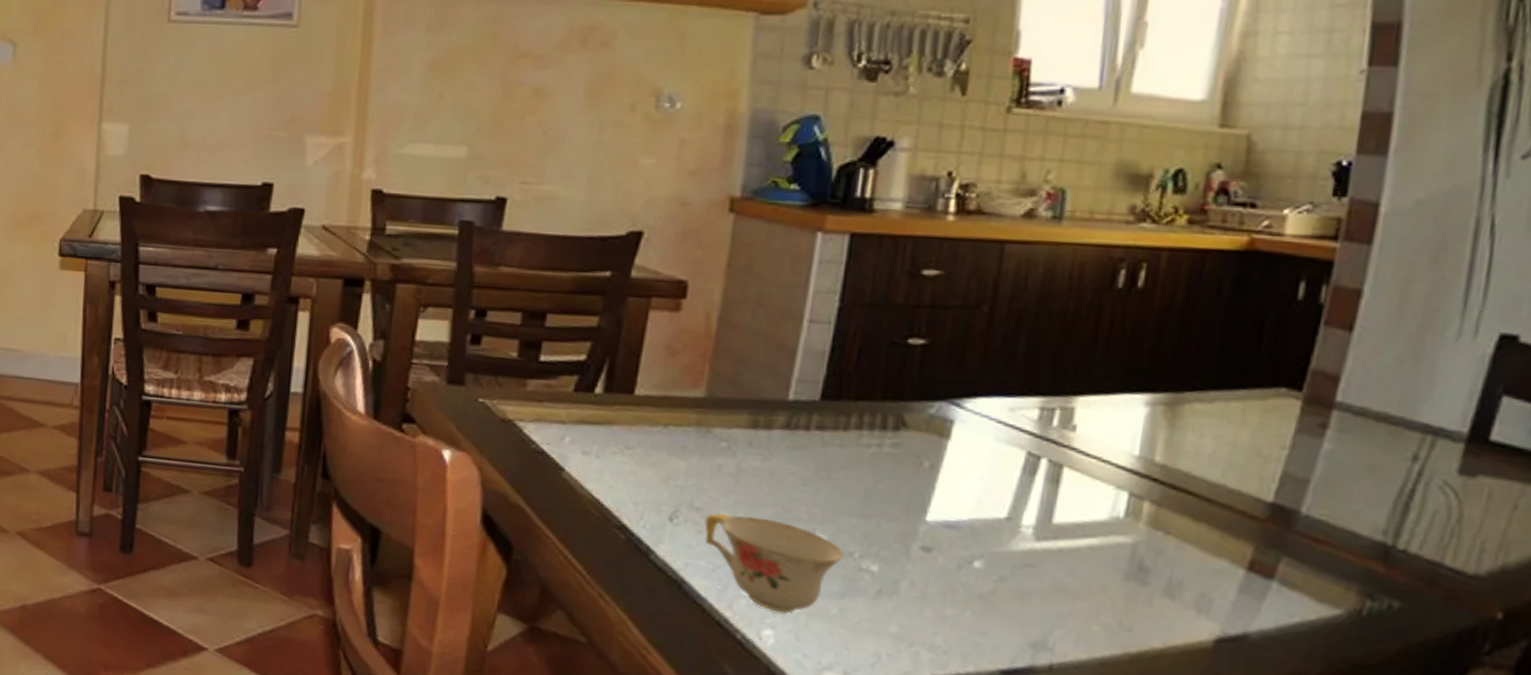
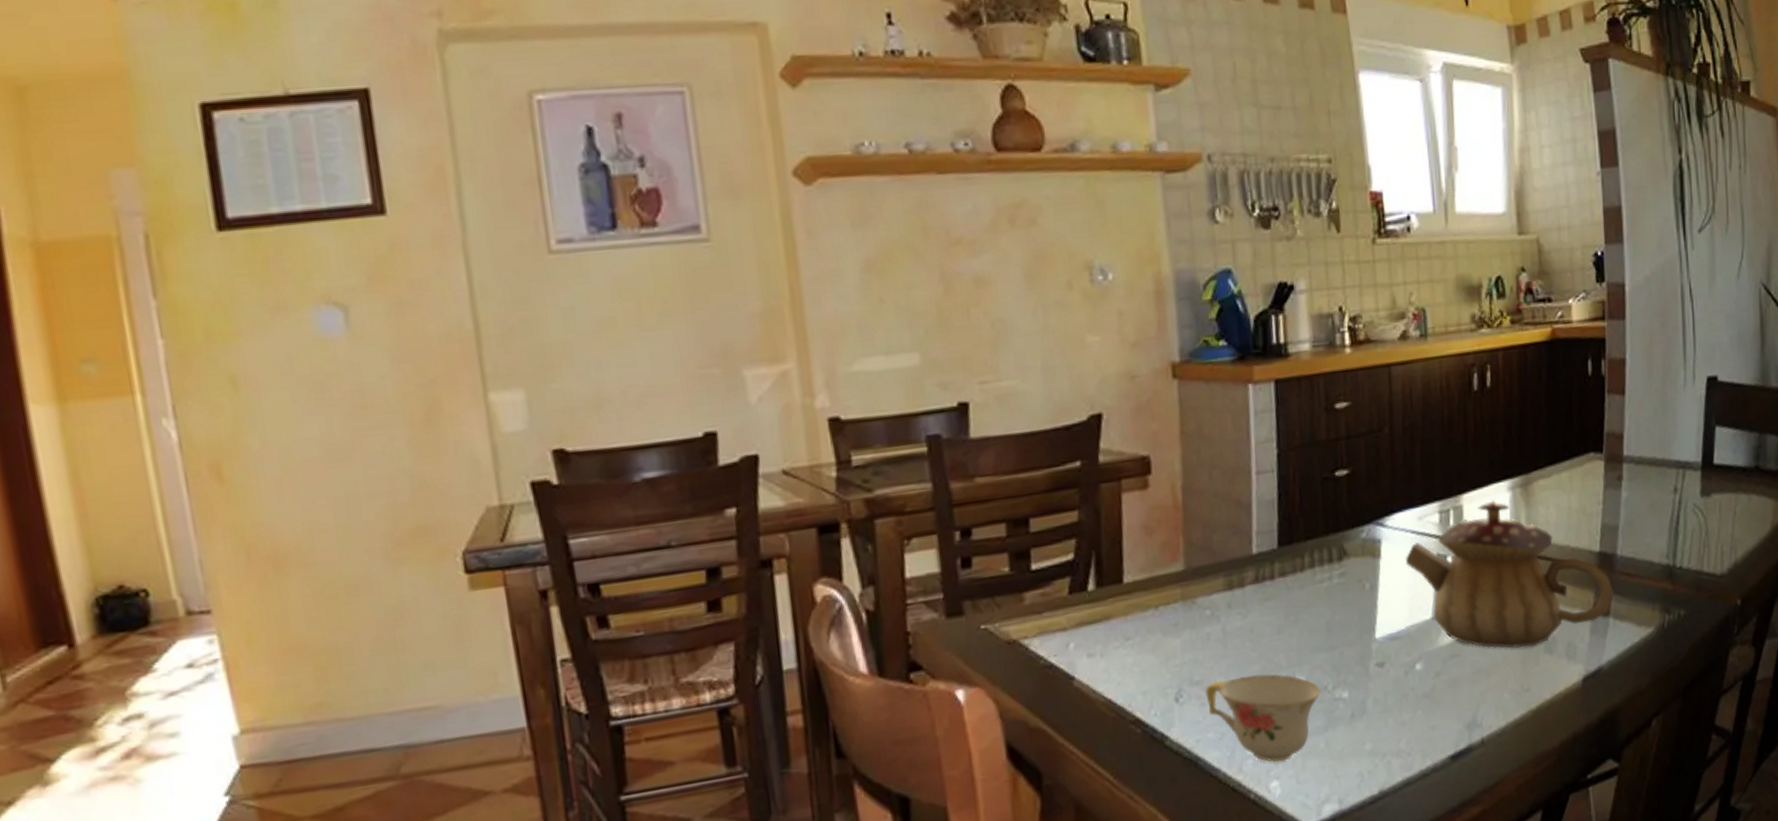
teapot: none [983,410,1287,585] -> present [1406,499,1615,649]

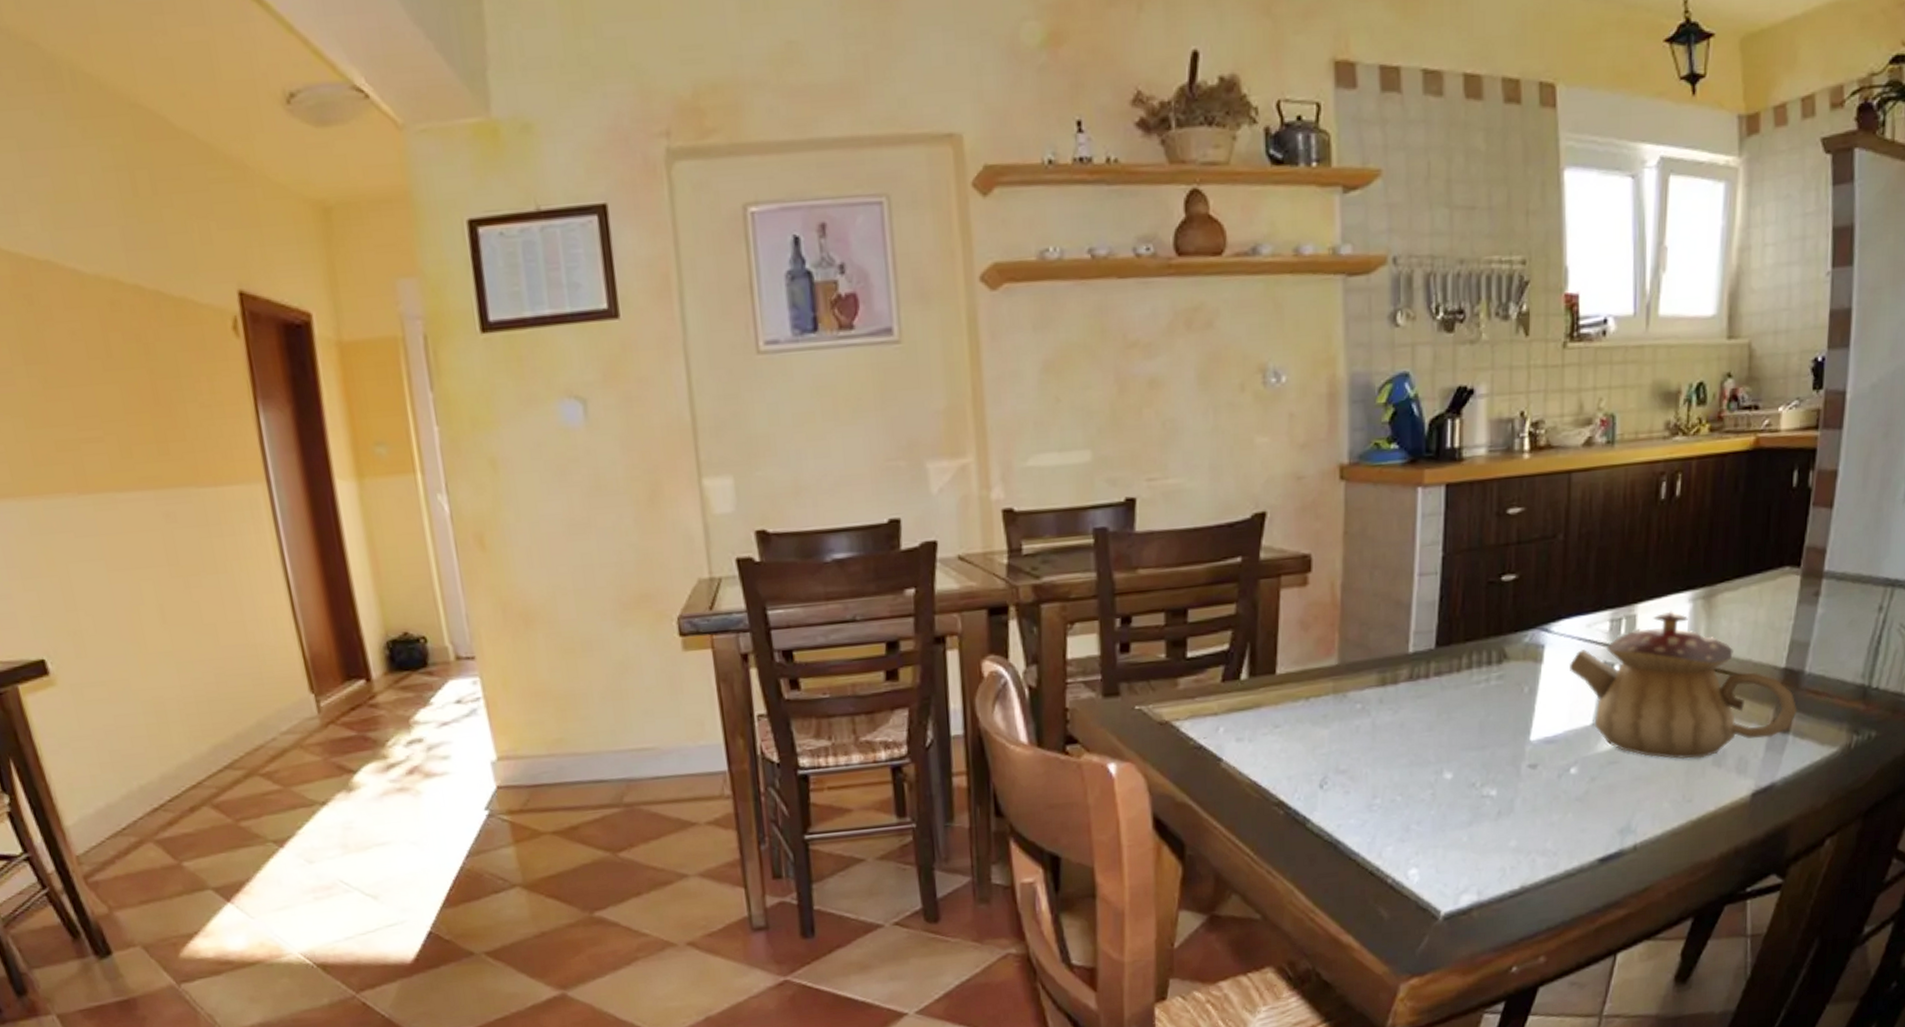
teacup: present [1205,673,1321,762] -> none [1350,767,1468,852]

